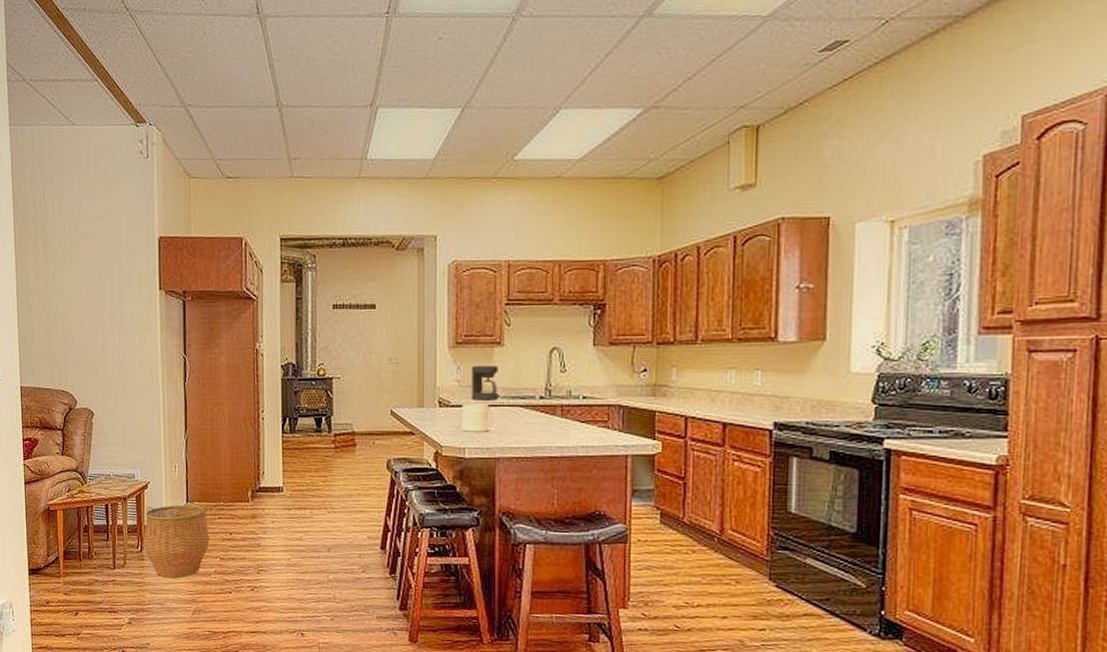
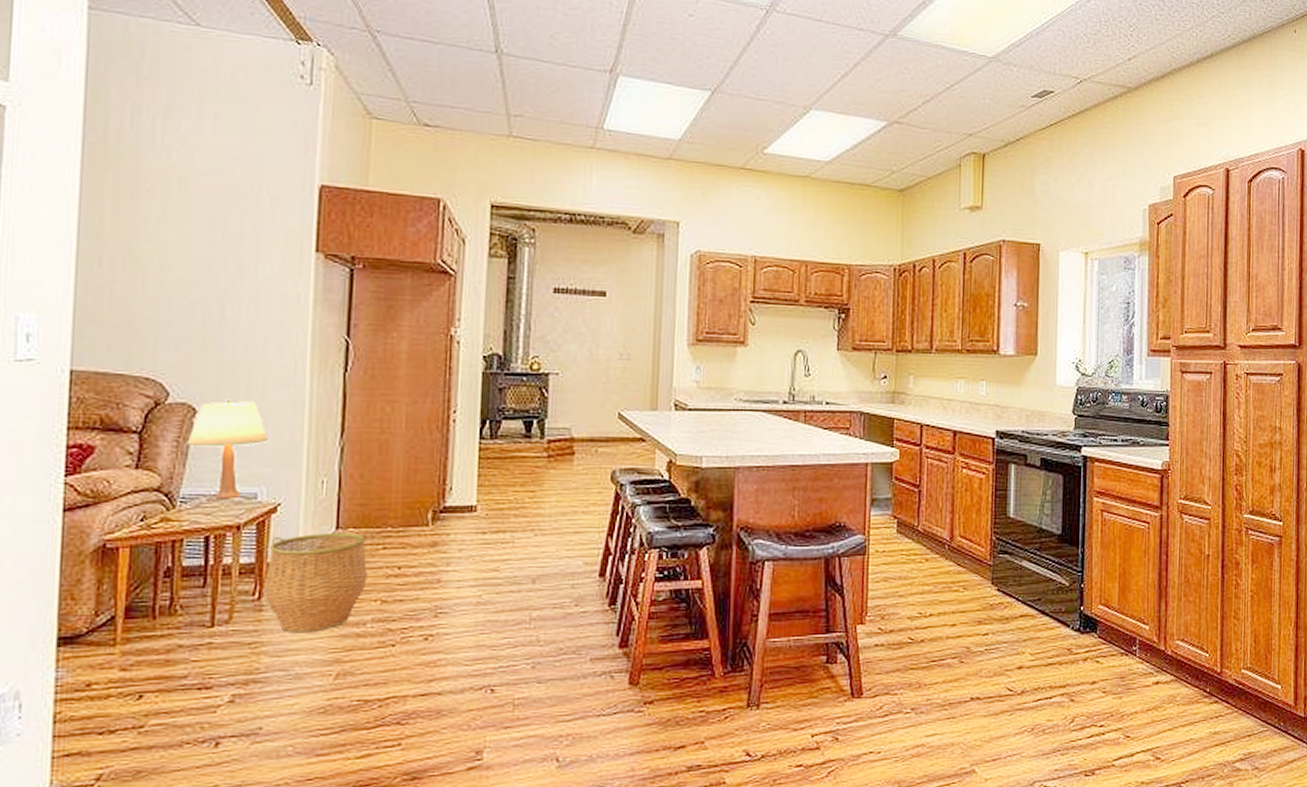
table lamp: none [90,405,138,478] -> present [186,399,268,499]
mug: present [461,403,498,432] -> none [699,407,739,439]
coffee maker: present [471,366,498,401] -> none [711,366,741,405]

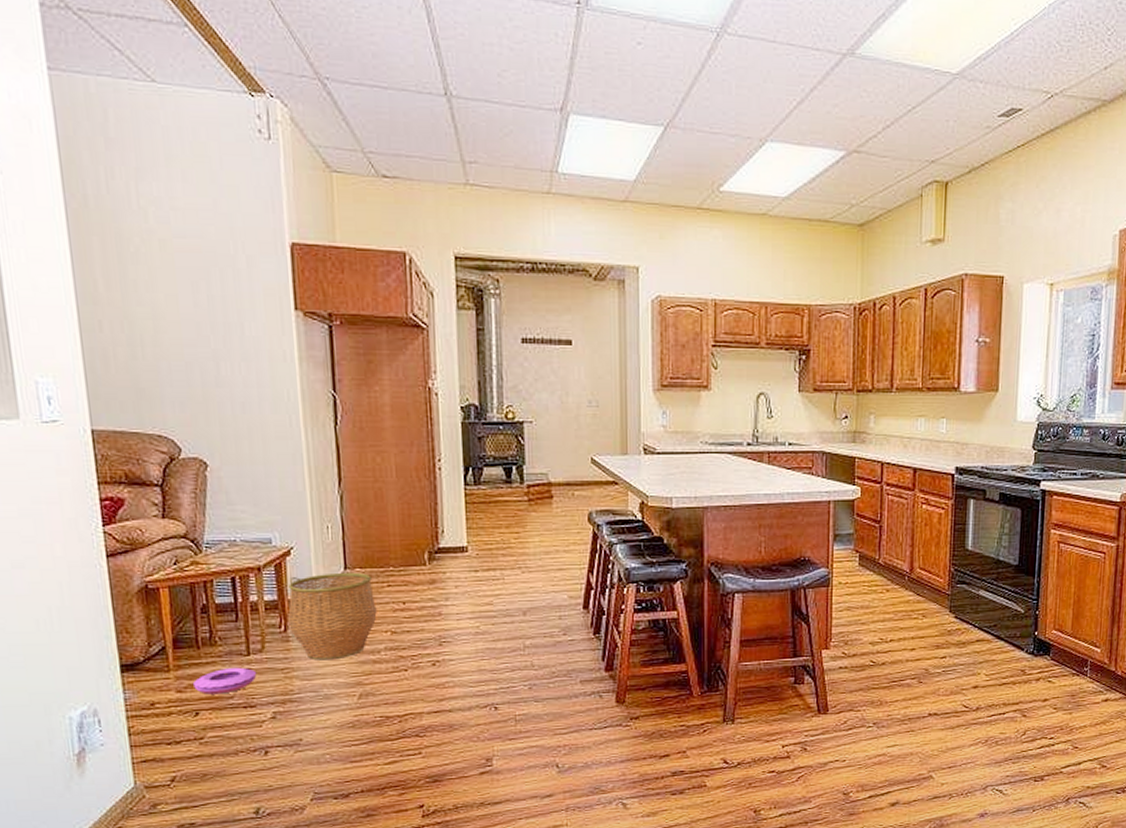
dog toy: none [142,641,219,673] -> present [193,667,257,695]
table lamp: present [186,399,268,499] -> none [203,453,274,544]

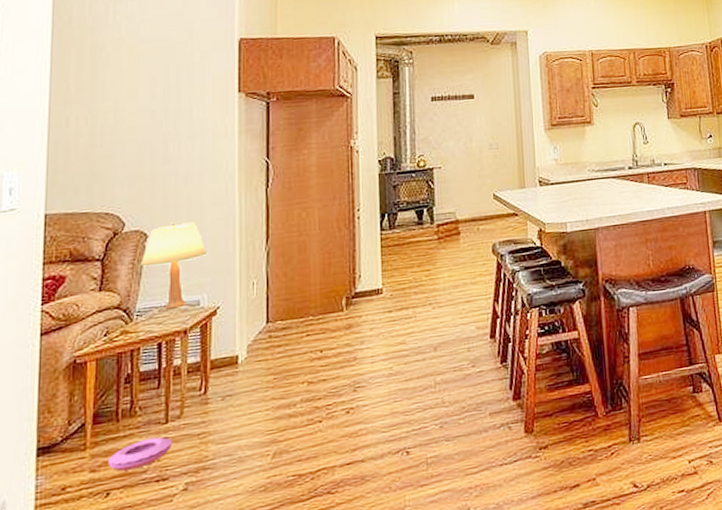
table lamp: none [203,453,274,544] -> present [140,222,206,310]
basket: present [287,572,377,660] -> none [207,325,295,421]

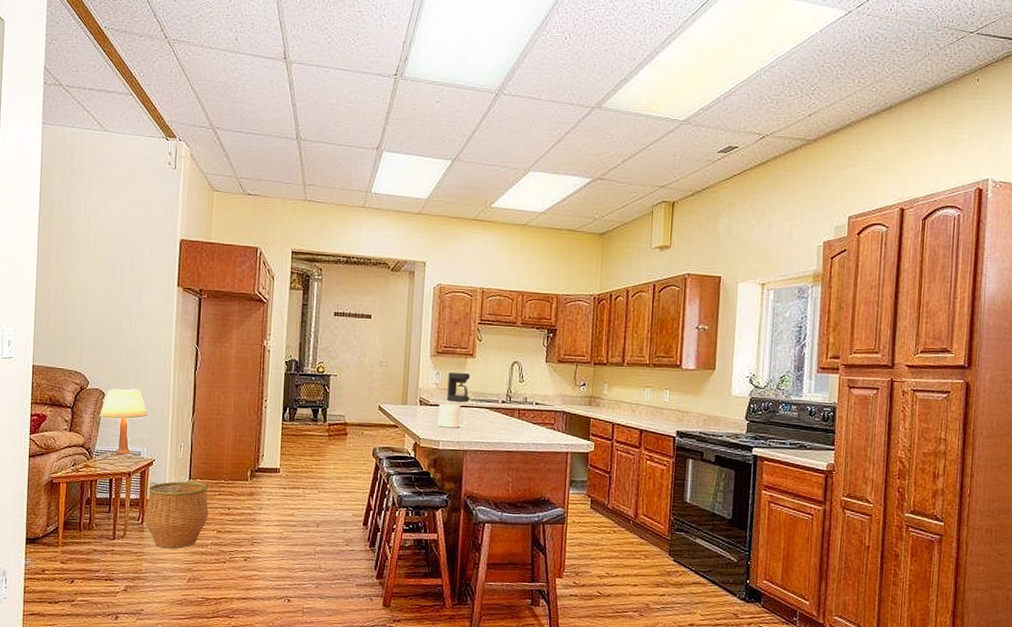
dog toy: present [108,437,173,471] -> none [73,547,118,568]
basket: none [207,325,295,421] -> present [144,481,209,549]
mug: none [560,178,594,207] -> present [437,403,468,428]
coffee maker: none [567,143,593,177] -> present [447,373,470,402]

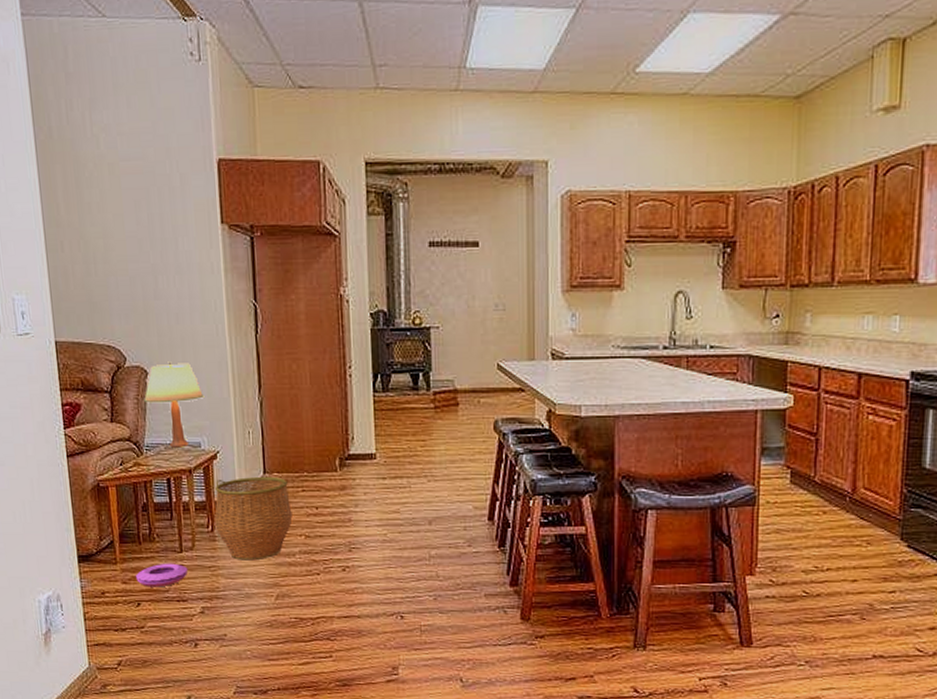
dog toy: none [73,547,118,568] -> present [136,563,188,587]
mug: present [437,403,468,428] -> none [577,355,617,387]
coffee maker: present [447,373,470,402] -> none [588,312,618,352]

